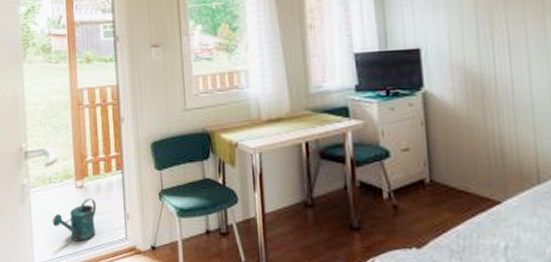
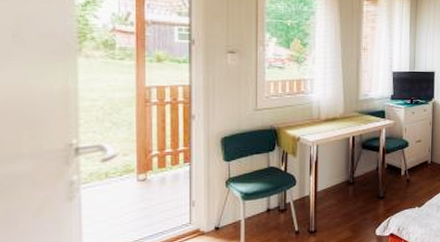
watering can: present [52,198,97,242] -> none [107,190,161,231]

